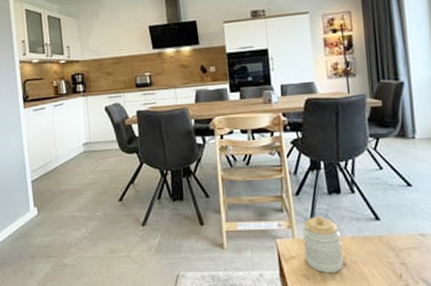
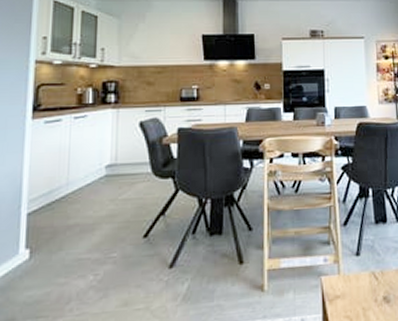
jar: present [303,215,344,273] -> none [349,247,388,312]

